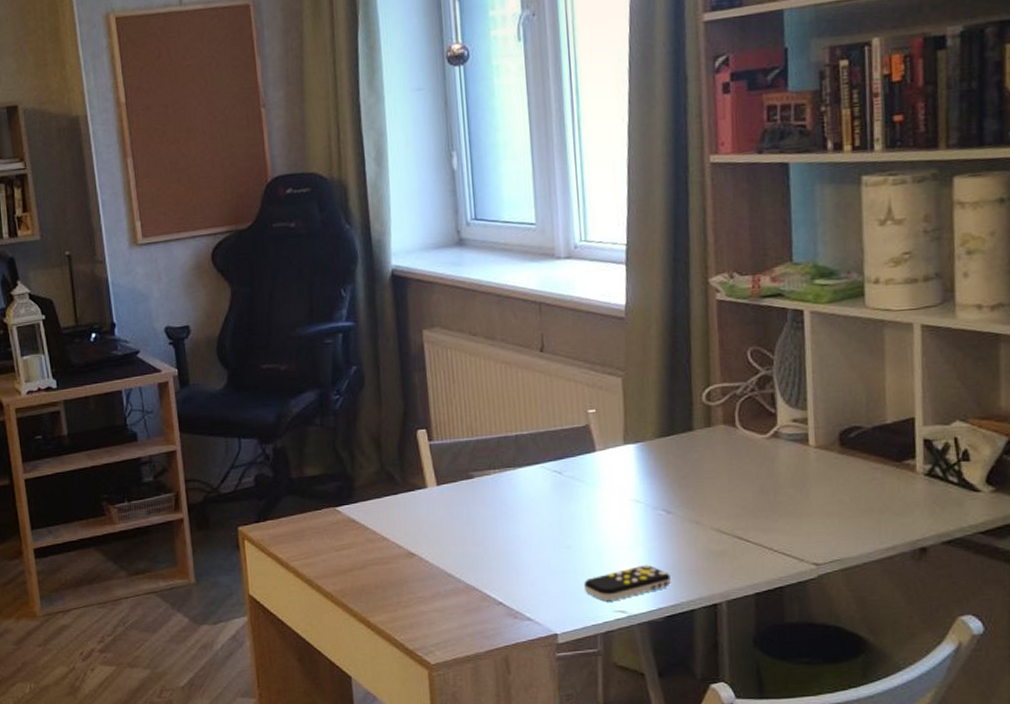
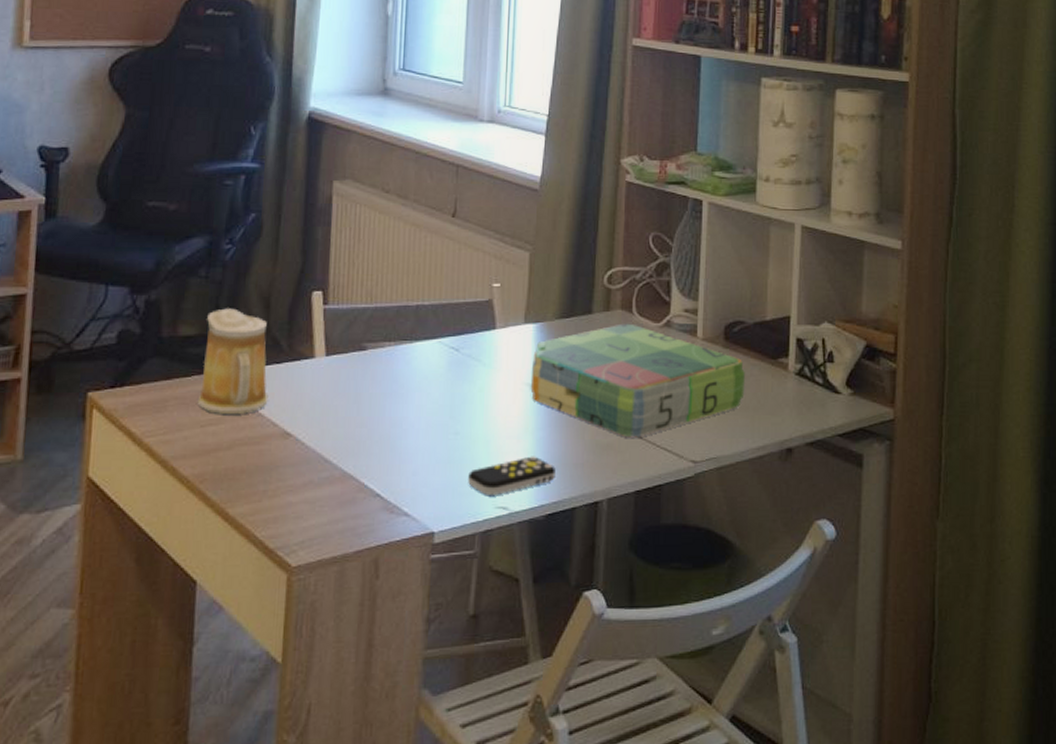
mug: none [327,450,391,540] -> present [197,308,269,414]
board game: none [636,437,867,544] -> present [530,323,745,438]

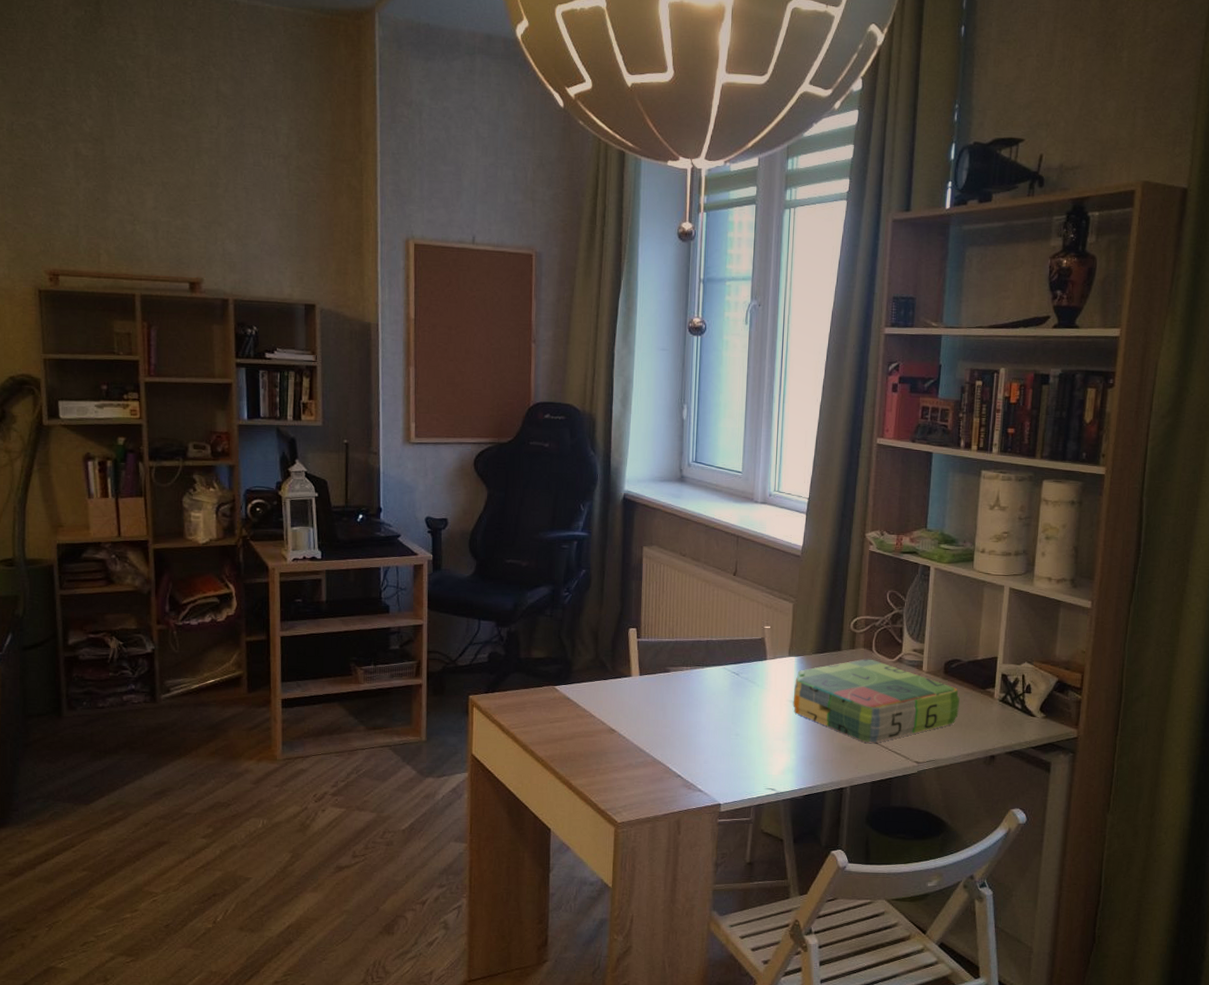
mug: present [197,308,269,414] -> none [547,639,598,715]
remote control: present [468,456,556,495] -> none [746,753,811,780]

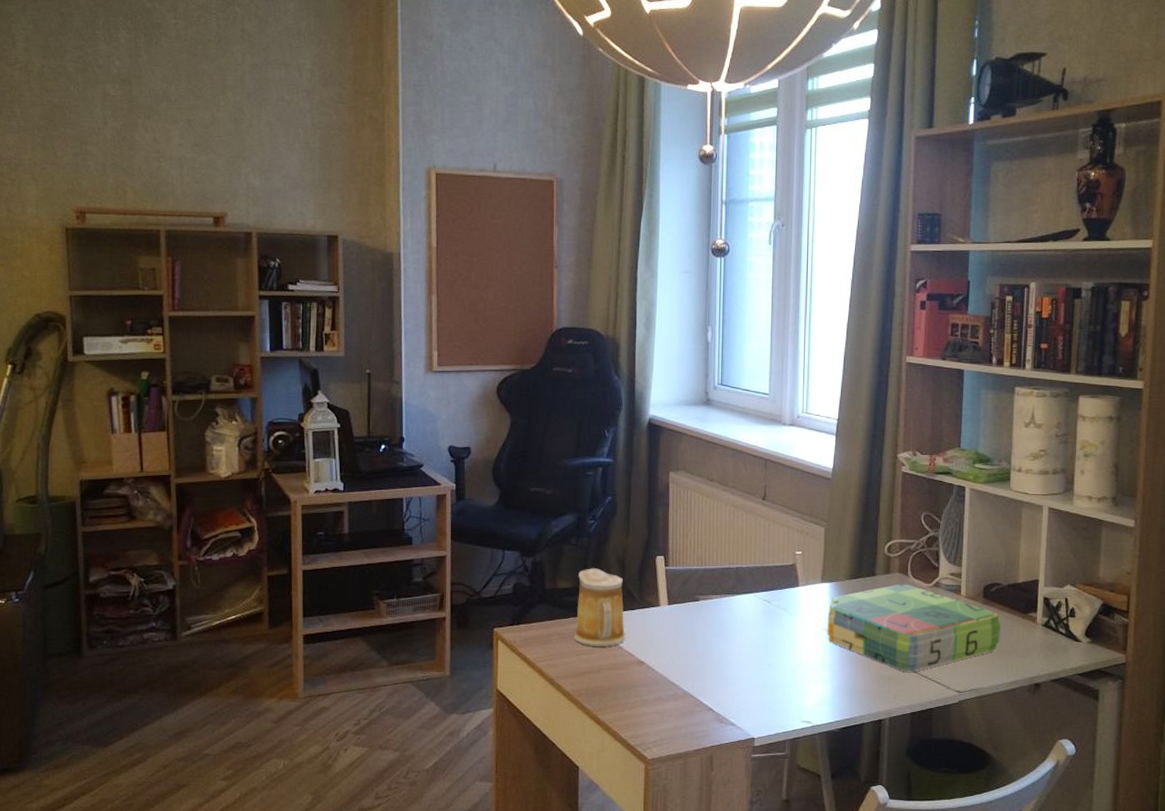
mug: none [547,639,598,715] -> present [574,568,626,647]

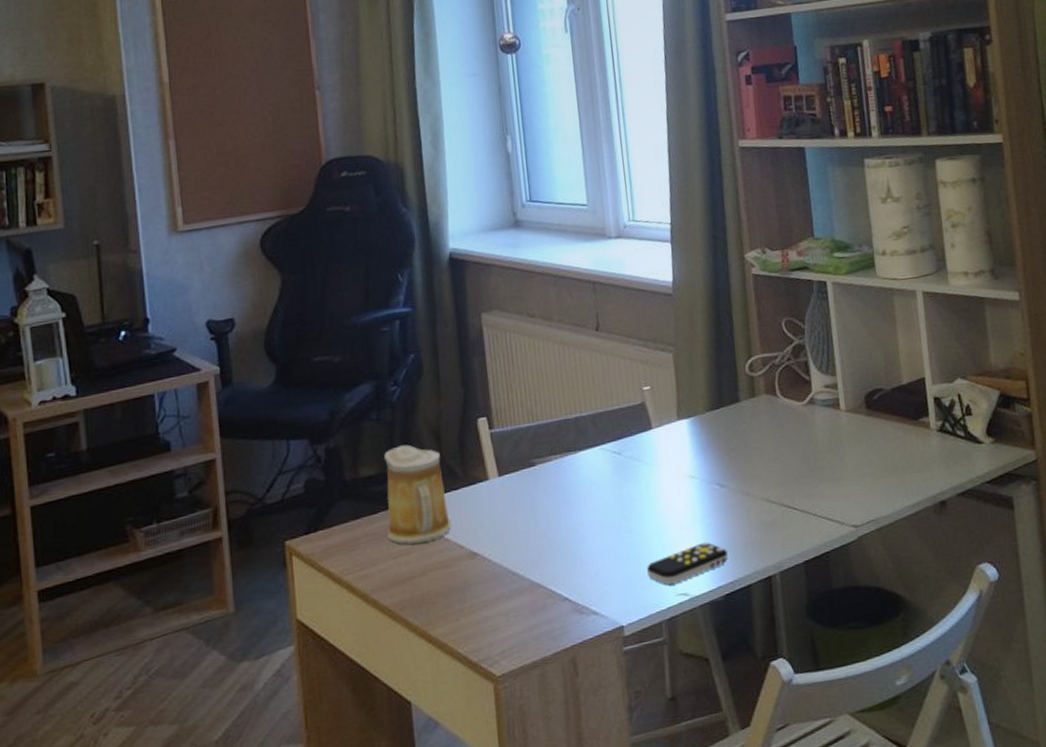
remote control: none [780,683,848,712] -> present [647,542,728,585]
board game: present [827,583,1000,672] -> none [690,406,893,513]

